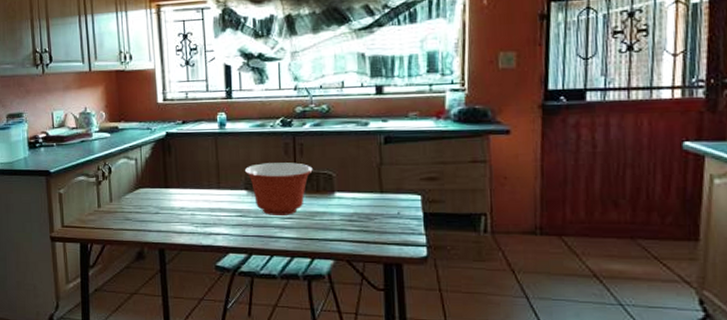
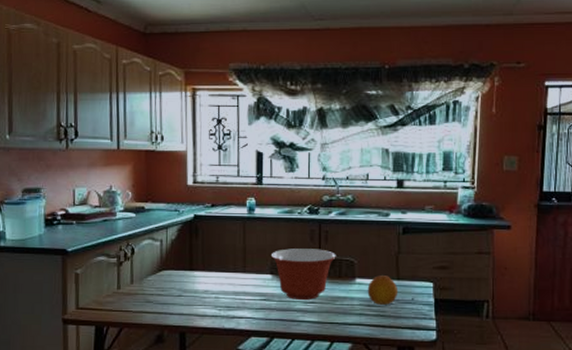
fruit: none [348,187,383,219] -> present [367,274,399,305]

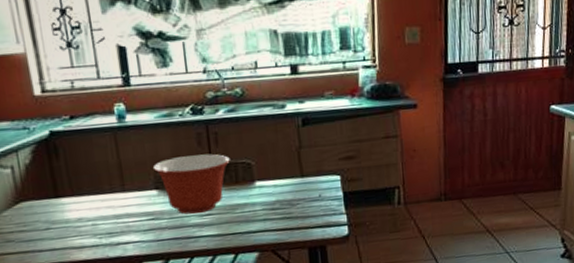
fruit: present [367,274,399,305] -> none [269,173,304,207]

